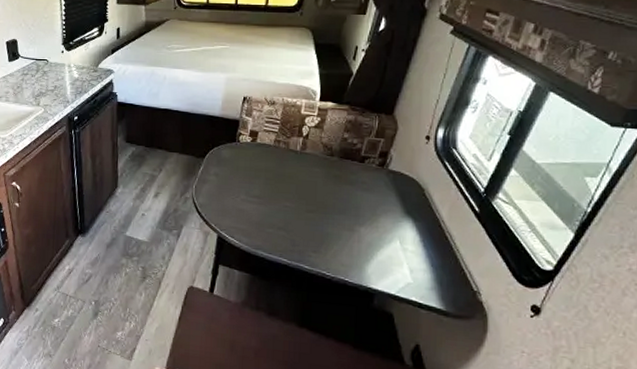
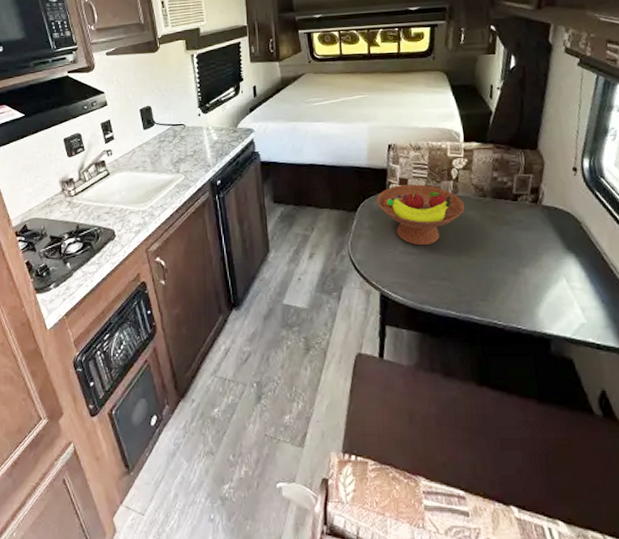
fruit bowl: none [225,137,311,197] -> present [377,184,465,246]

